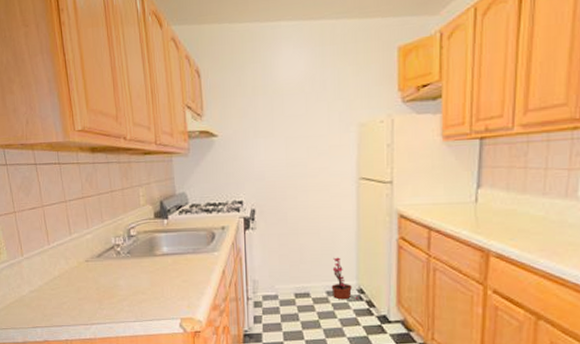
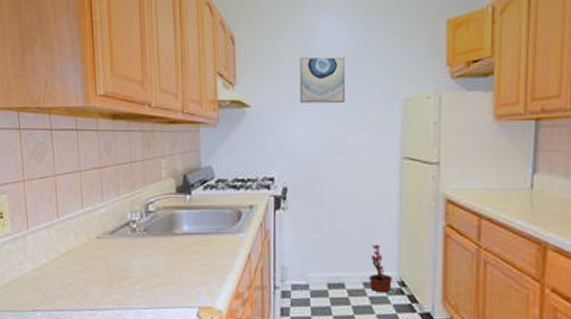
wall art: none [262,85,305,132] -> present [300,56,345,104]

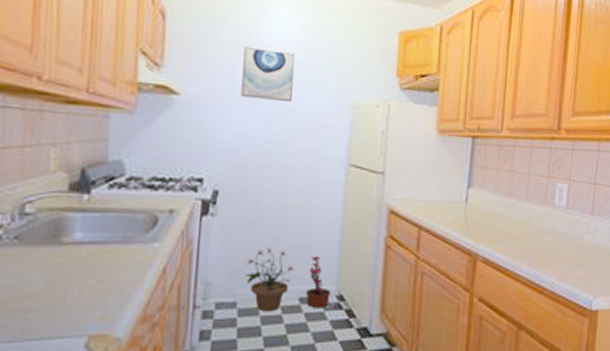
potted plant: none [315,237,357,294] -> present [246,248,294,312]

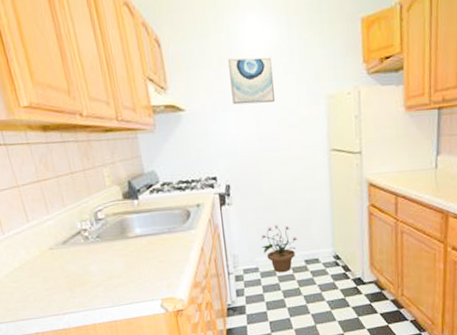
potted plant: present [306,256,338,309] -> none [309,227,335,267]

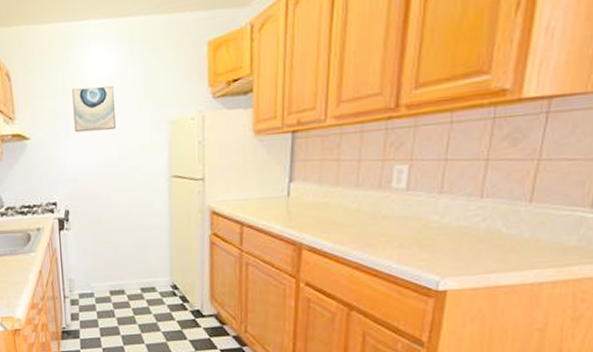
potted plant: present [261,225,298,273] -> none [97,251,134,300]

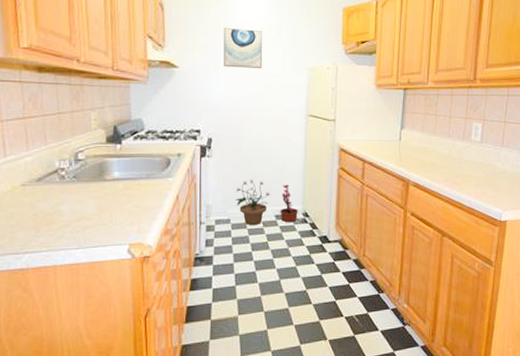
potted plant: none [97,251,134,300] -> present [236,180,270,226]
potted plant: none [145,255,173,296] -> present [280,184,304,223]

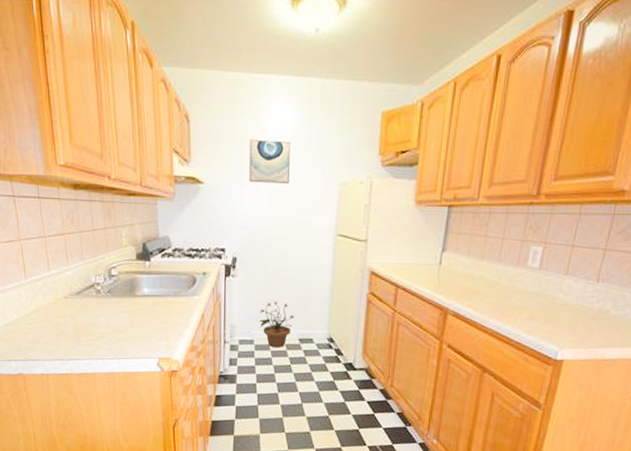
potted plant: present [280,184,304,223] -> none [304,307,329,347]

